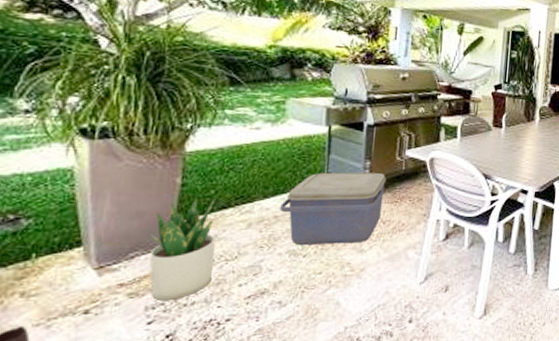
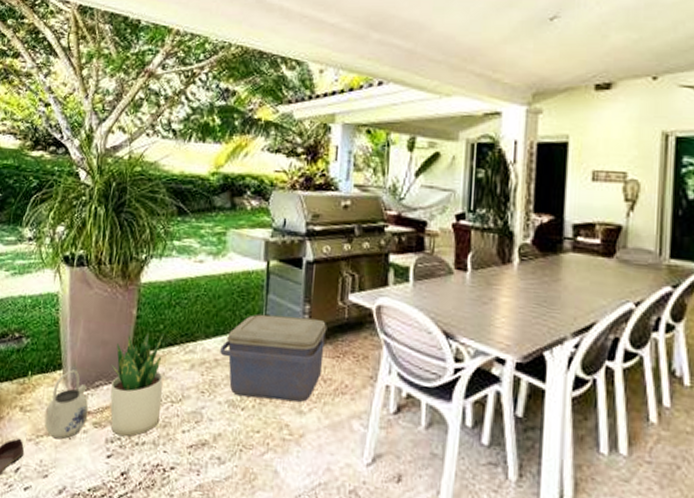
teapot: none [57,245,121,318] -> present [43,369,89,440]

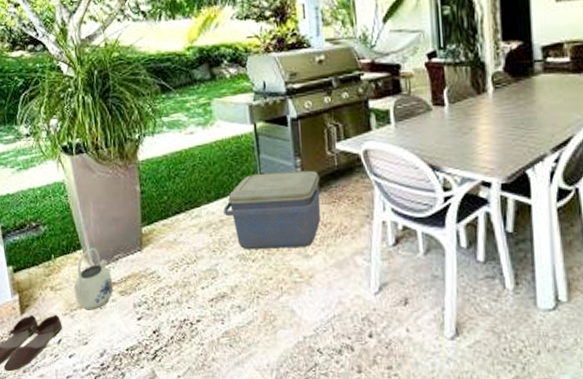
planter: present [110,333,164,437] -> none [124,204,179,300]

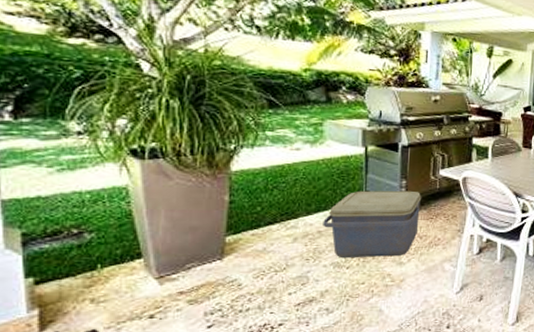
teapot: present [74,248,114,310] -> none [125,257,181,322]

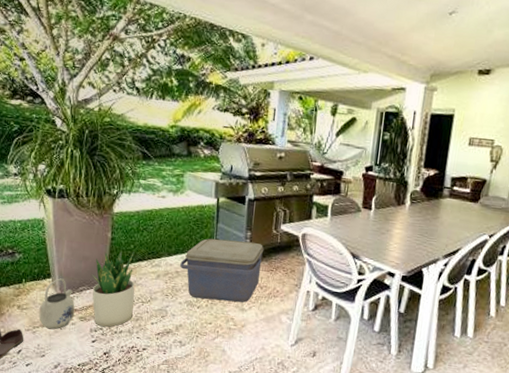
teapot: none [125,257,181,322] -> present [38,278,75,330]
planter: none [202,215,265,308] -> present [91,251,135,328]

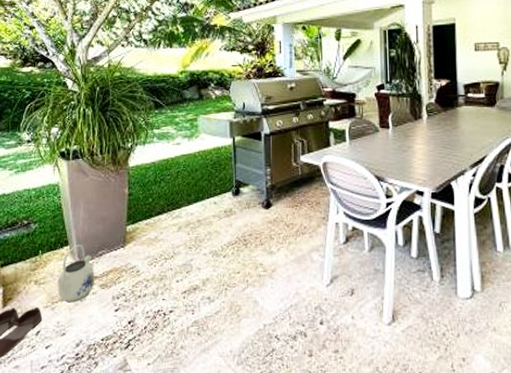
planter: present [91,251,135,328] -> none [109,205,157,293]
cooler: present [180,238,264,303] -> none [201,178,286,247]

